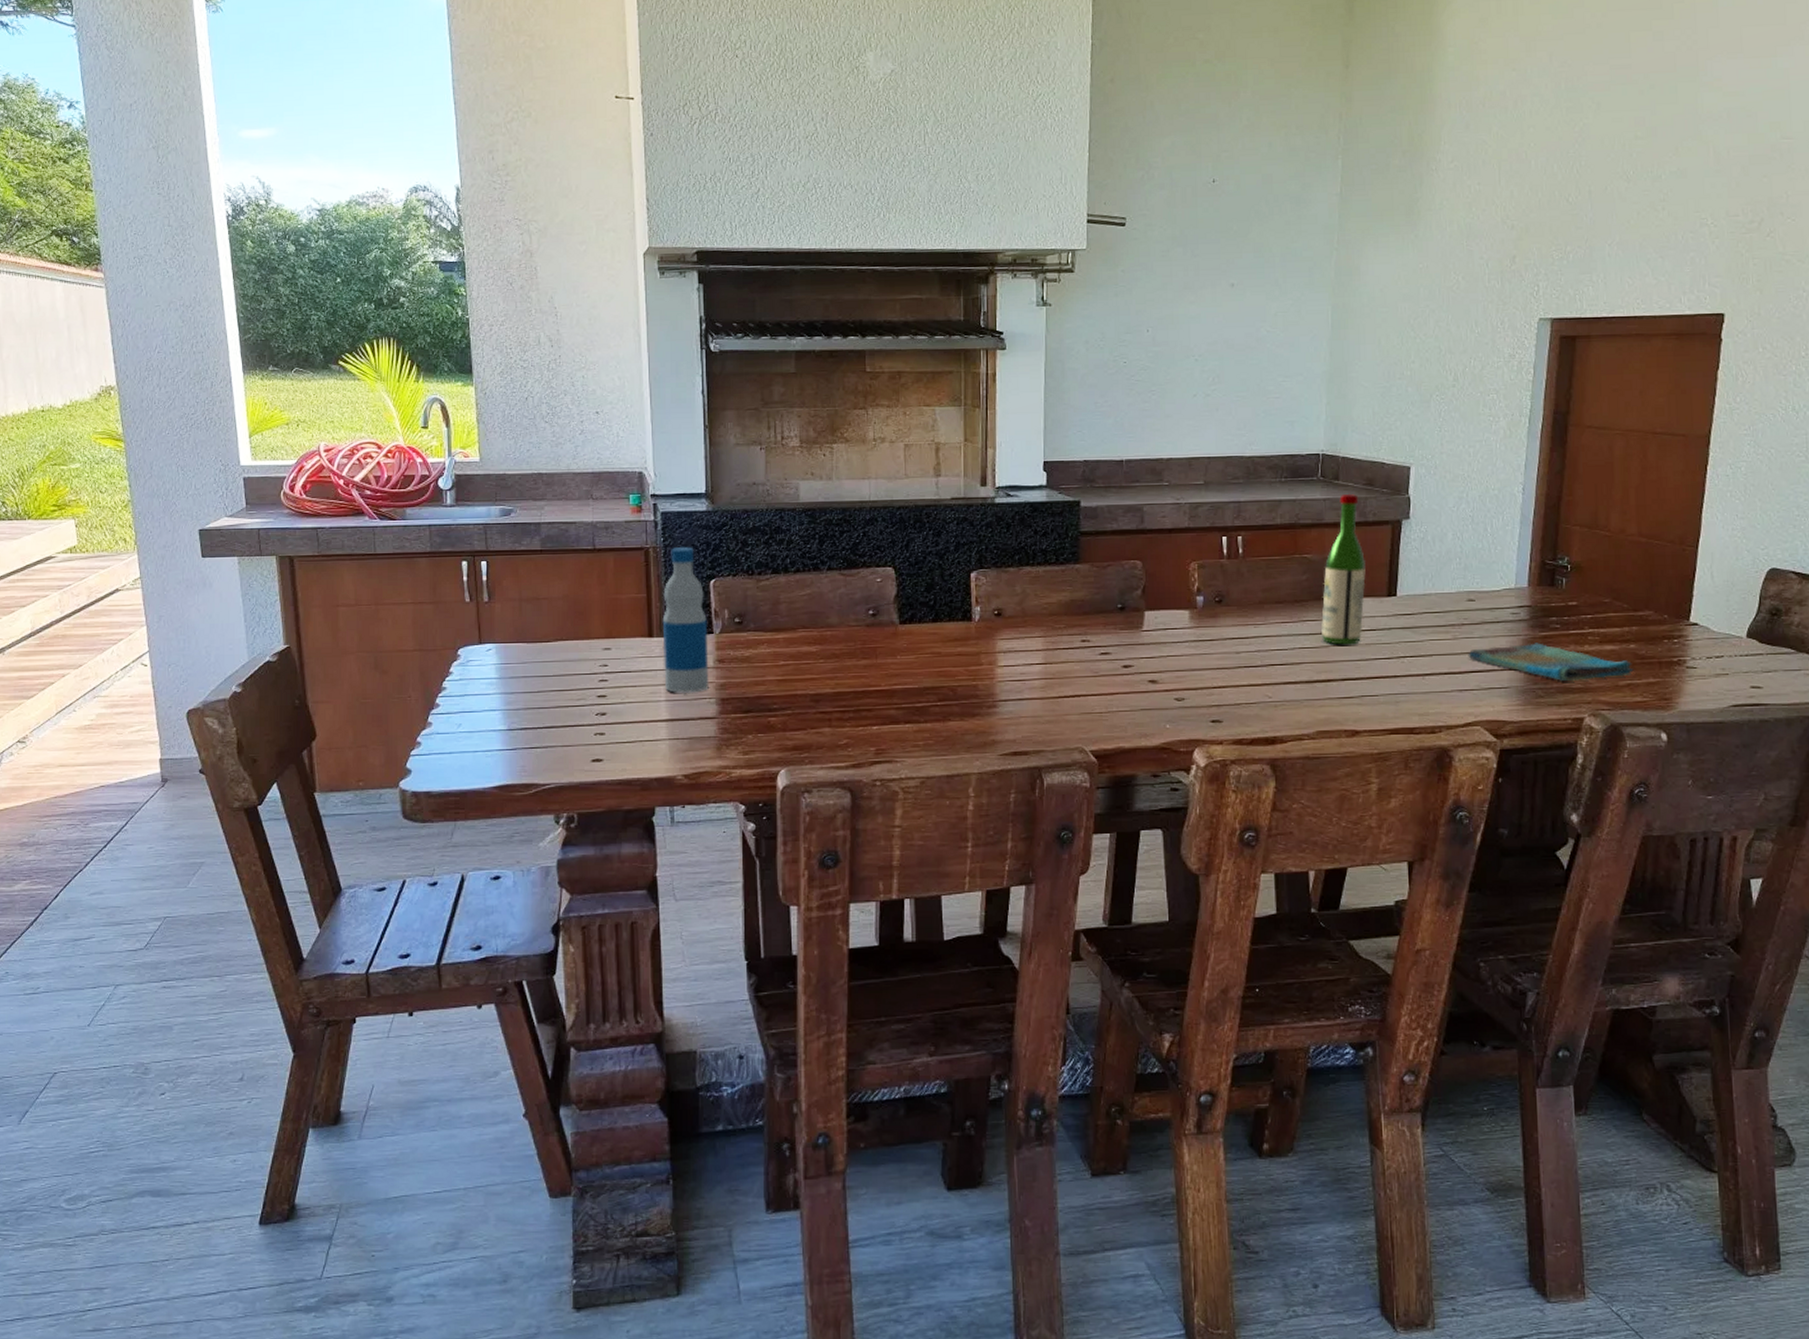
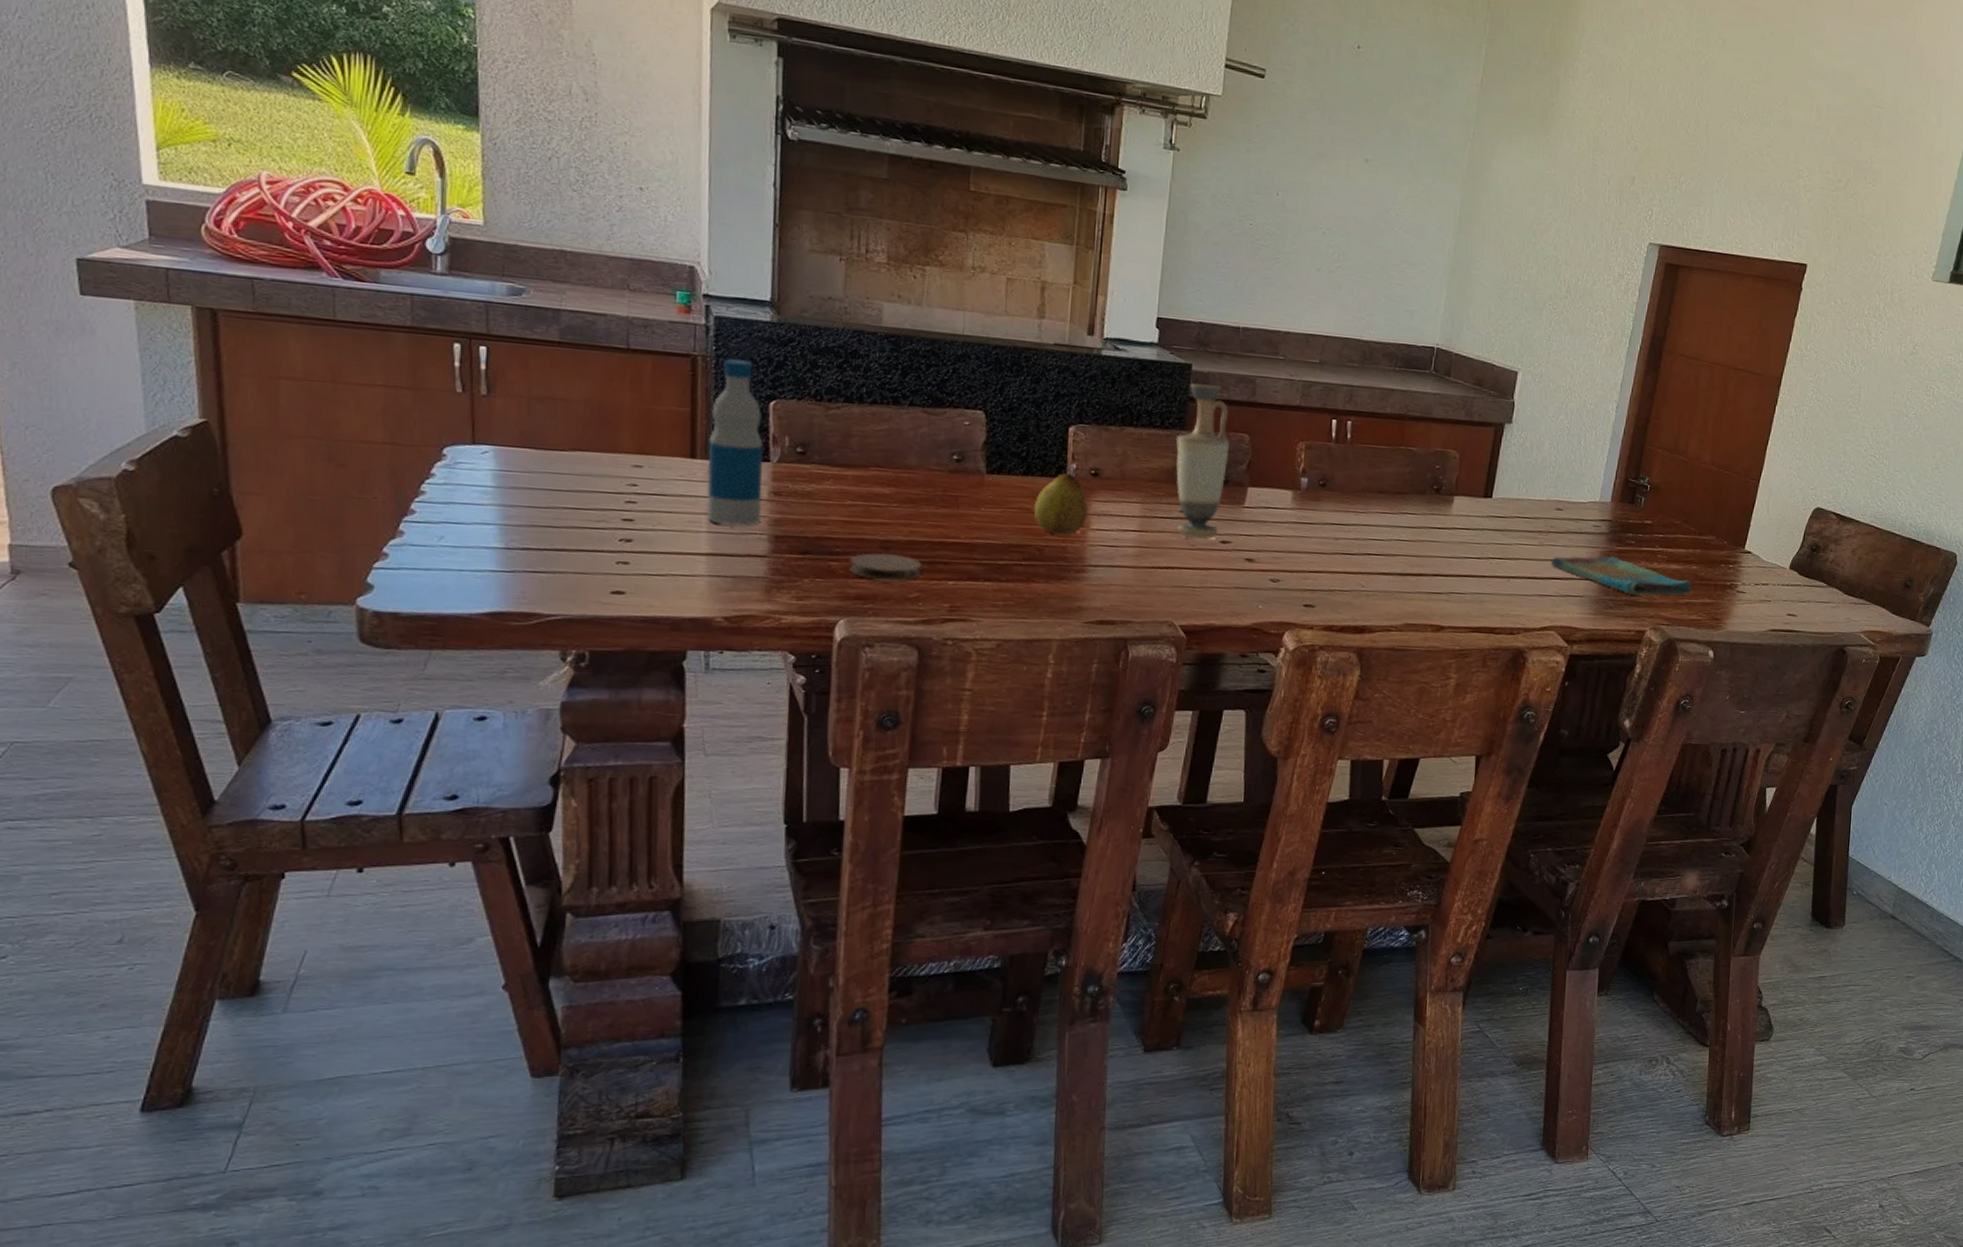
coaster: none [786,705,849,731] -> present [849,552,922,581]
fruit: none [944,609,994,673] -> present [1033,467,1088,534]
vase: none [1071,517,1124,665] -> present [1175,382,1230,539]
wine bottle: present [1320,493,1366,645] -> none [1417,391,1467,542]

